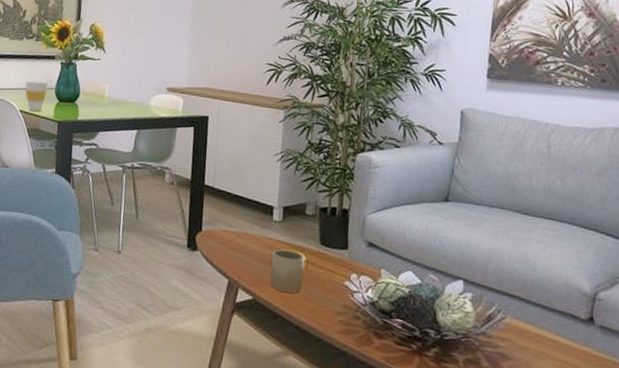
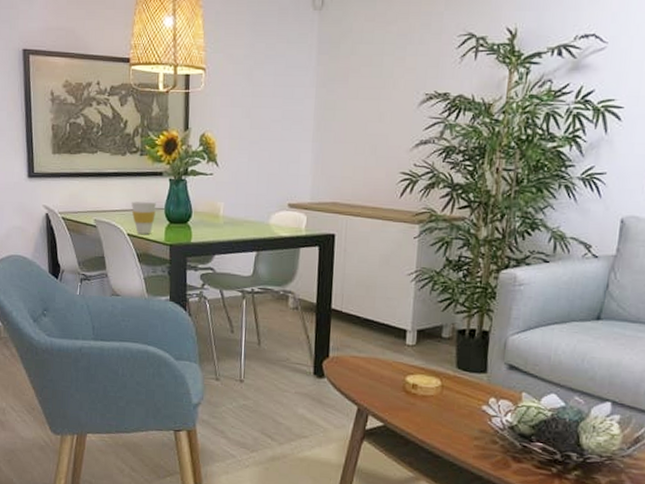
mug: present [269,248,305,293] -> none [402,373,440,419]

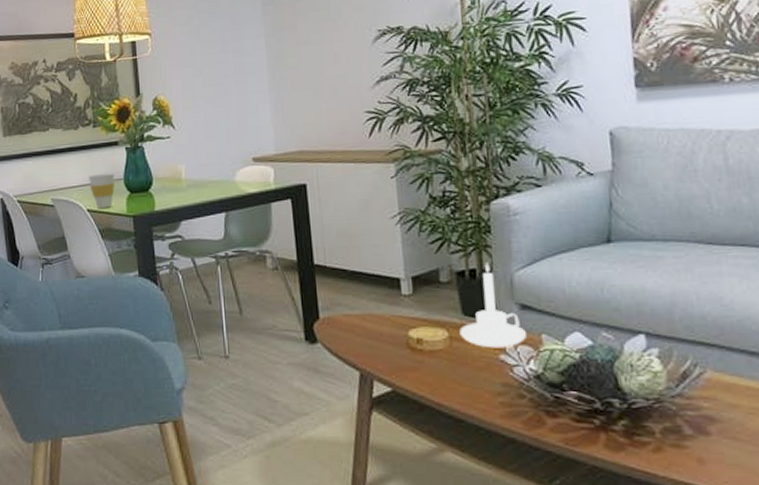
candle holder: none [451,325,509,401] -> present [459,262,526,348]

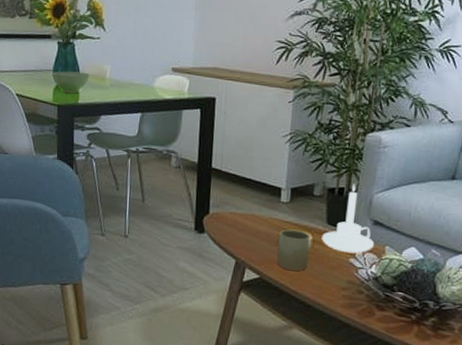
cup: present [87,173,115,208] -> none [19,62,45,95]
bowl: none [122,176,164,202] -> present [51,71,90,94]
mug: none [406,326,450,378] -> present [276,229,311,271]

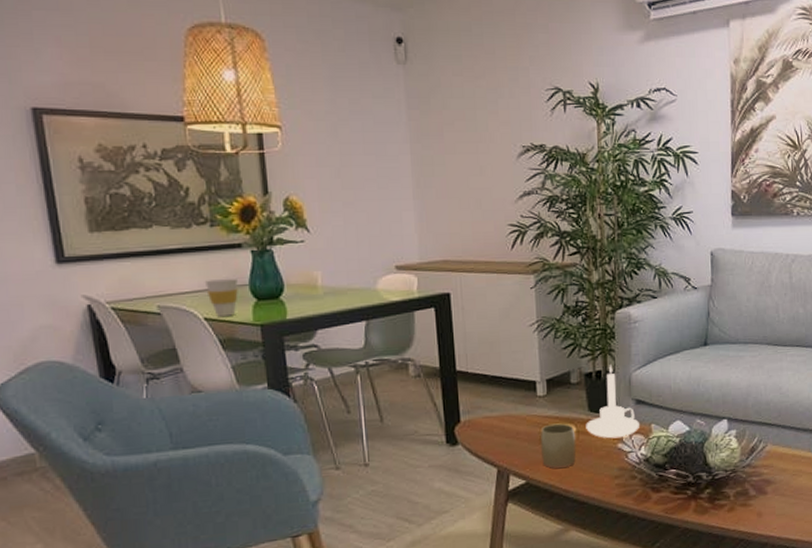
cup: none [19,62,45,95] -> present [204,278,238,317]
bowl: present [51,71,90,94] -> none [247,282,297,310]

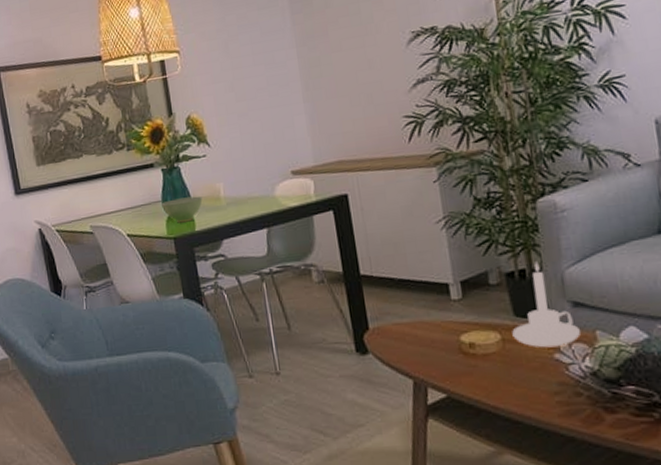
cup: present [204,278,238,317] -> none [125,195,154,232]
bowl: none [247,282,297,310] -> present [160,196,203,223]
mug: present [540,423,577,469] -> none [458,330,504,382]

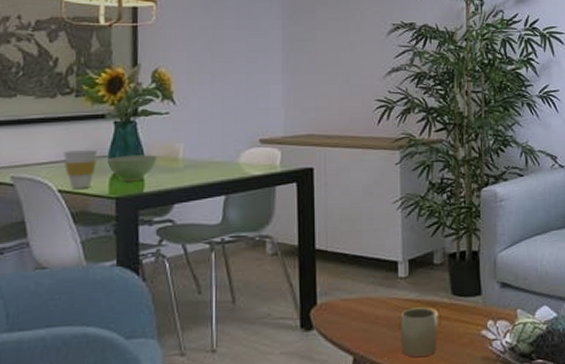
cup: none [125,195,154,232] -> present [62,149,97,189]
mug: none [458,330,504,382] -> present [399,307,438,358]
candle holder: present [512,262,580,348] -> none [448,245,504,325]

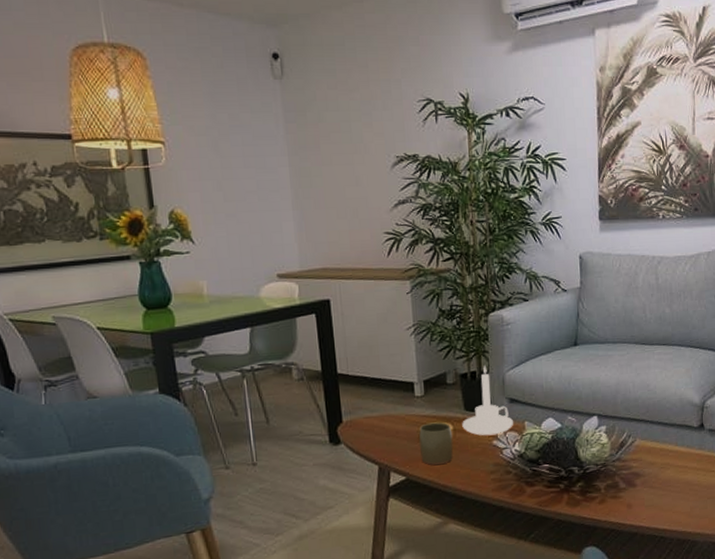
cup: present [62,149,97,189] -> none [96,288,129,326]
bowl: present [106,155,158,182] -> none [137,292,184,318]
candle holder: none [448,245,504,325] -> present [462,365,513,436]

